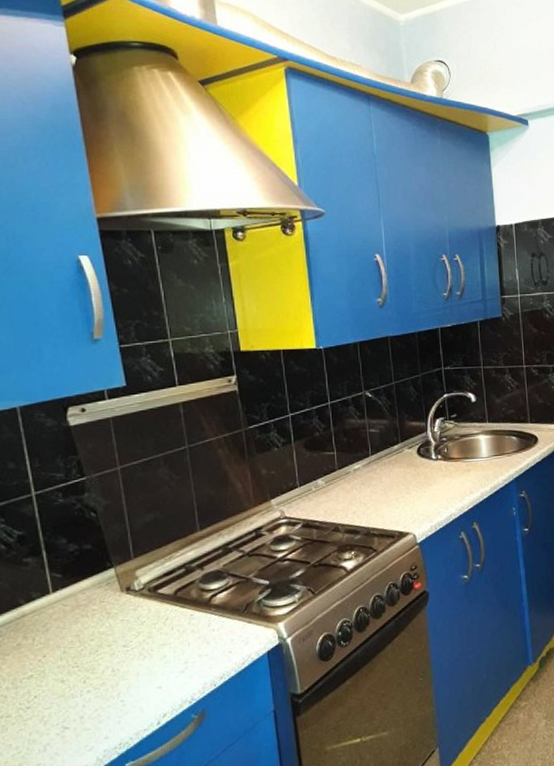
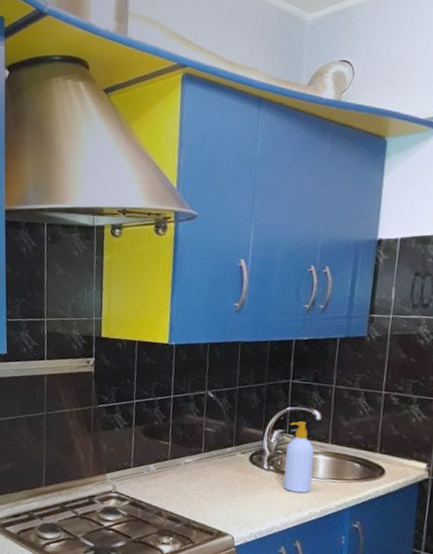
soap bottle: none [449,406,479,476] -> present [283,421,315,493]

